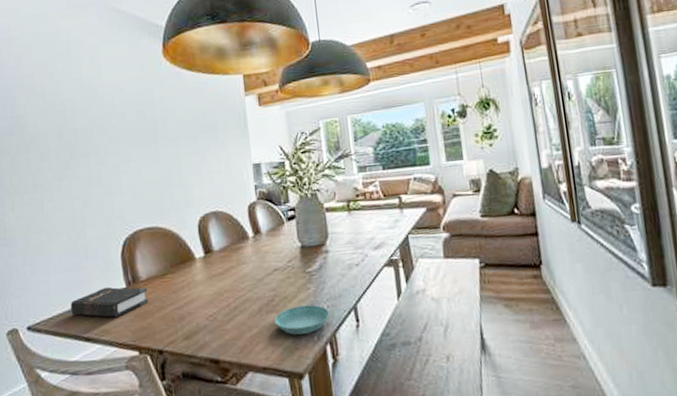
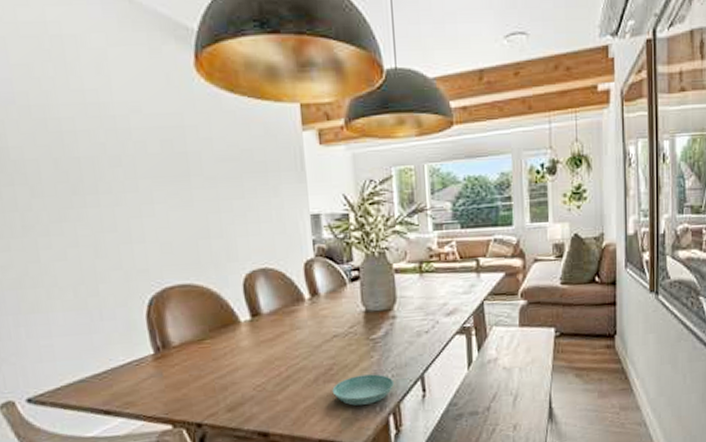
hardback book: present [70,287,149,318] -> none [83,353,183,388]

